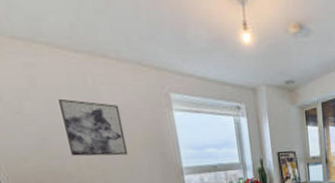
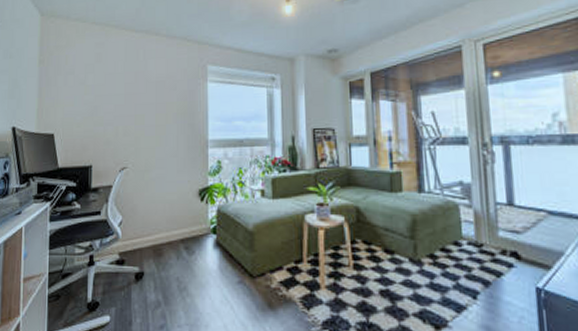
wall art: present [58,98,129,157] -> none [114,71,161,125]

